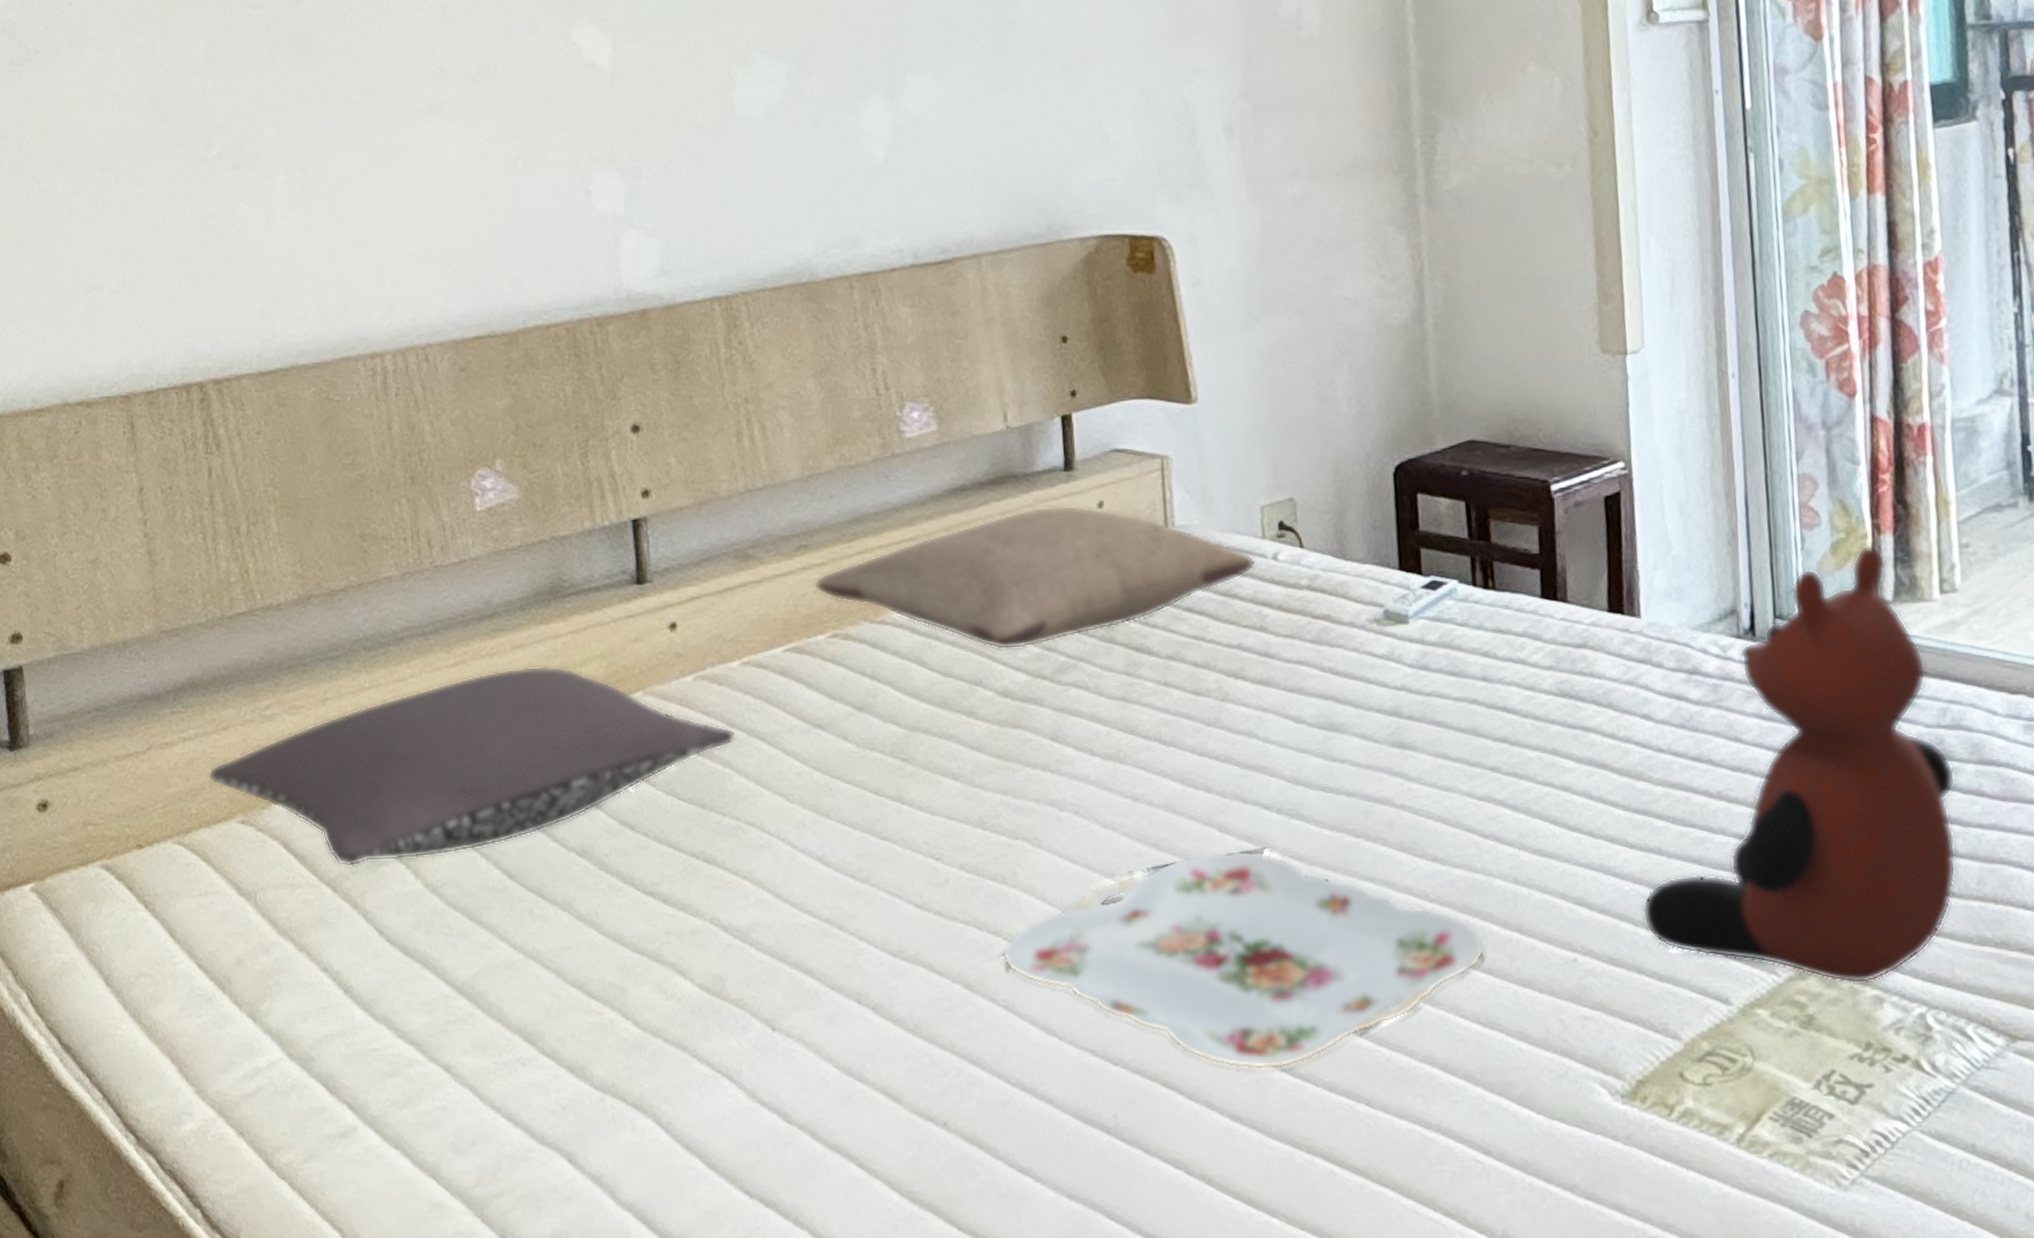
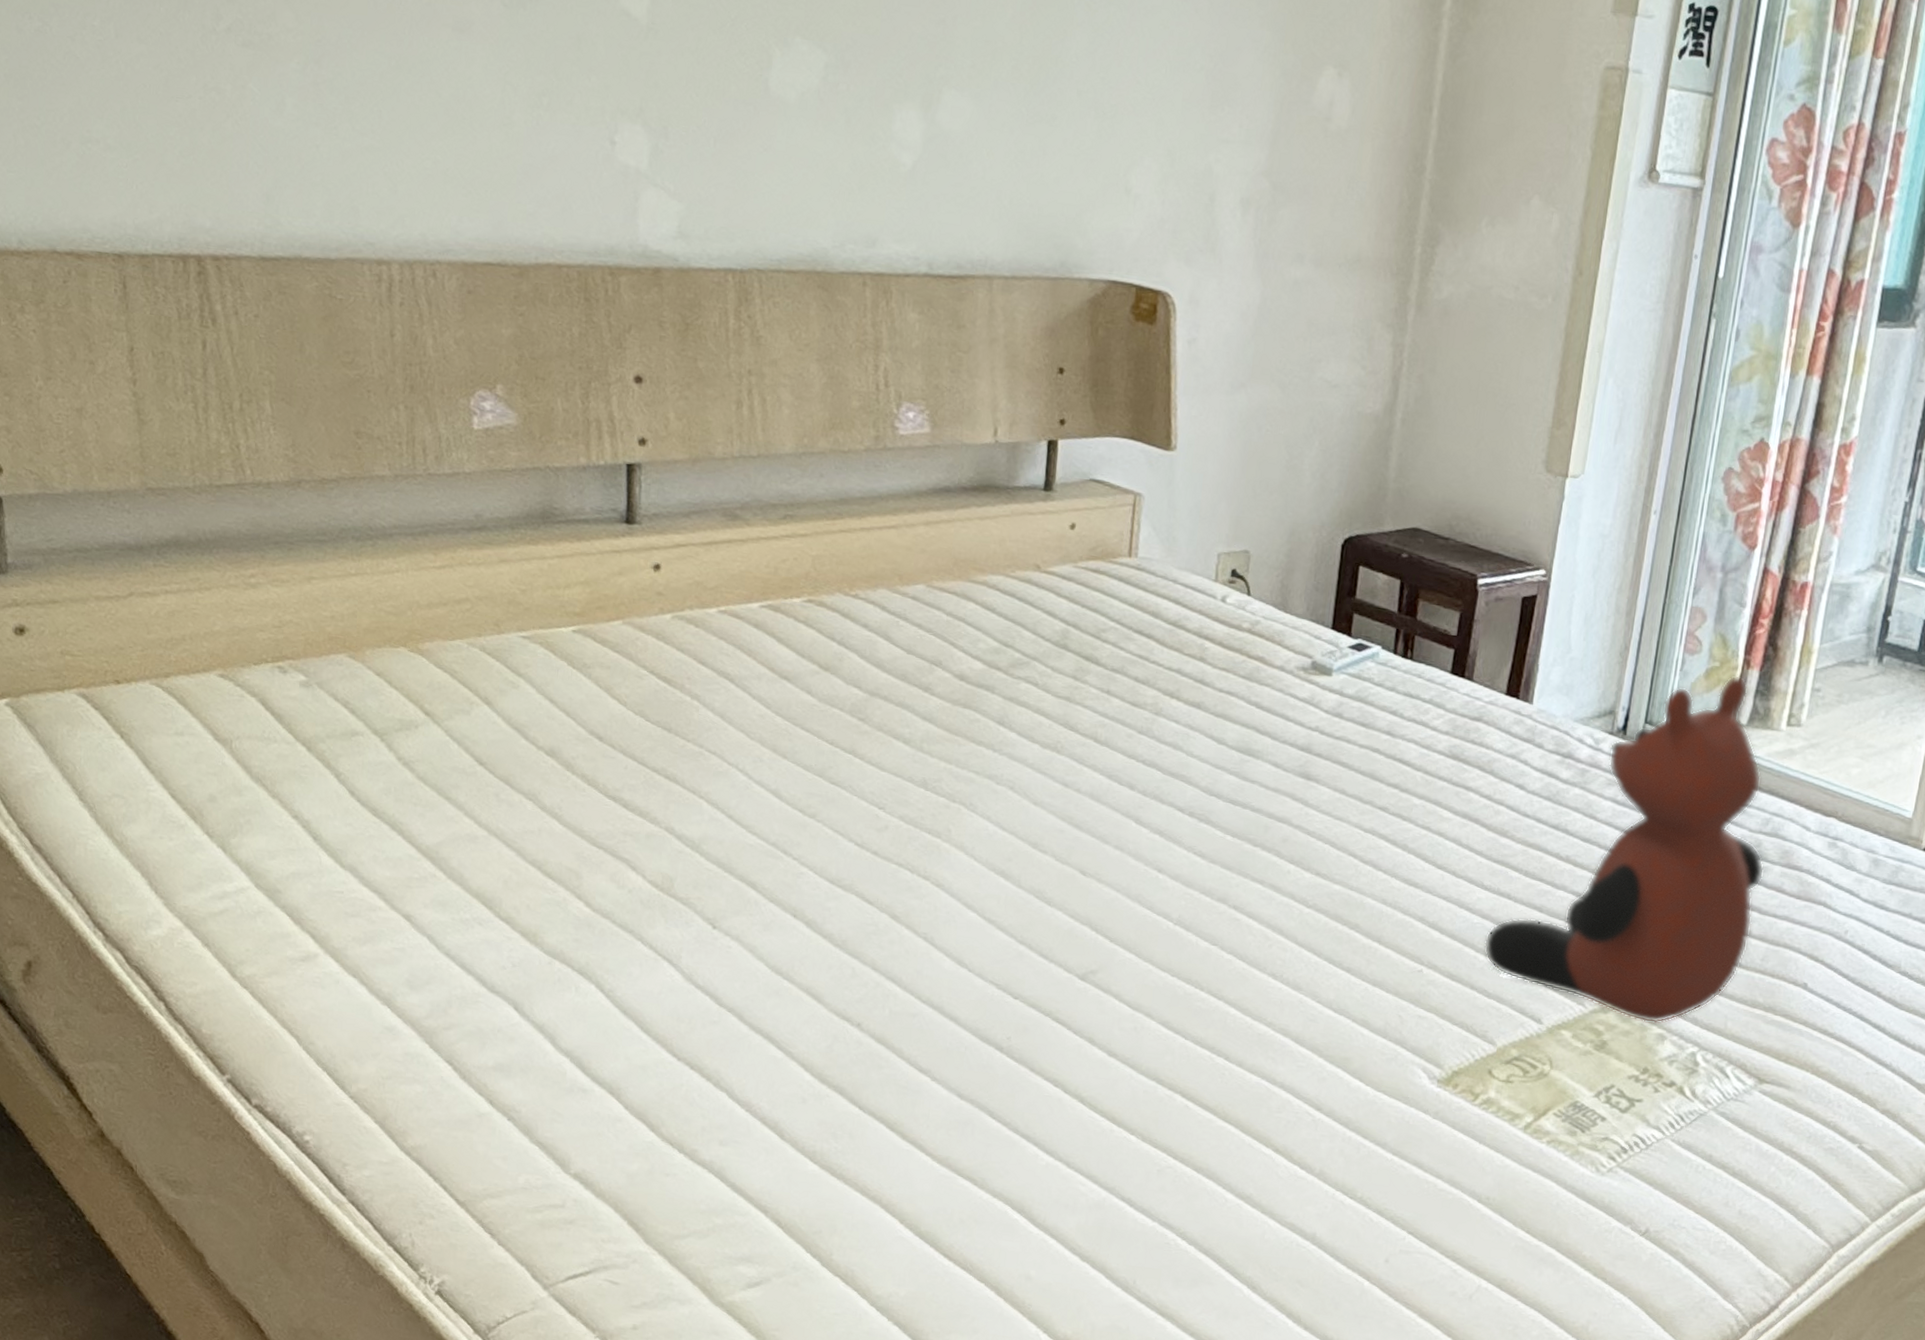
pillow: present [207,665,737,868] -> none [188,579,707,735]
pillow: present [814,505,1257,650] -> none [796,518,1206,641]
serving tray: present [1003,849,1485,1069] -> none [928,839,1348,1021]

